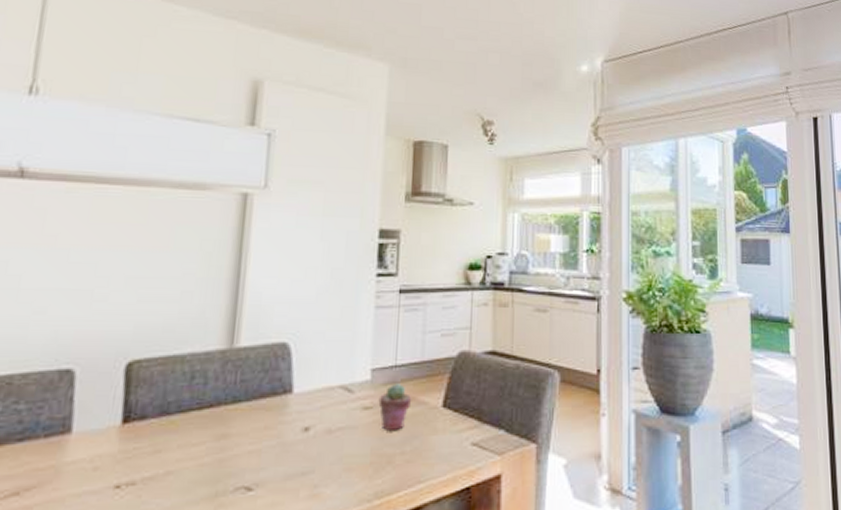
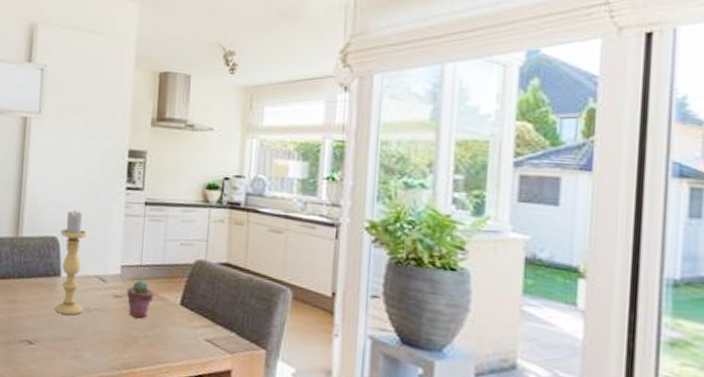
candle holder: none [284,305,328,442] -> present [54,209,87,316]

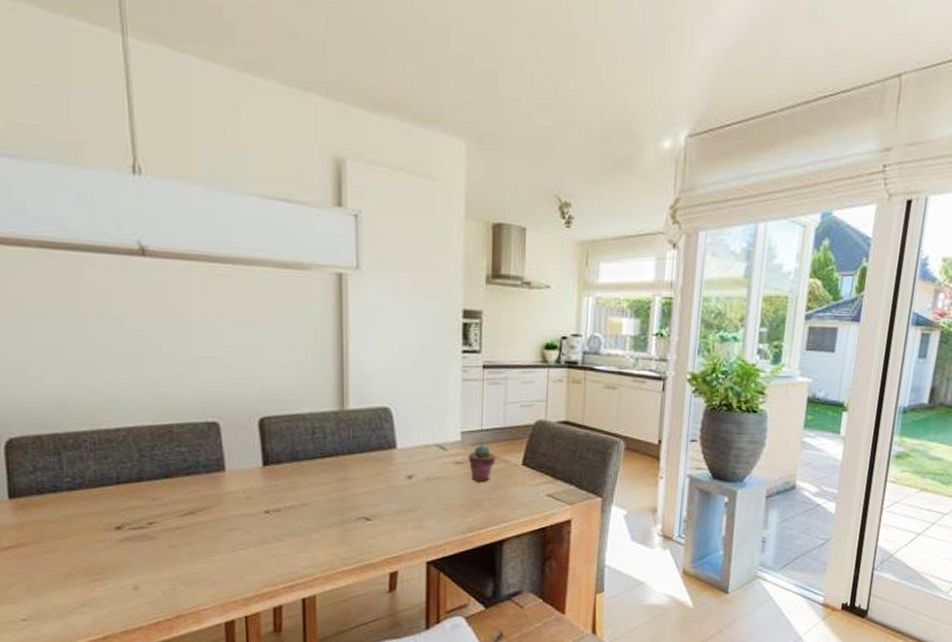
candle holder: present [54,209,87,316] -> none [392,376,424,487]

